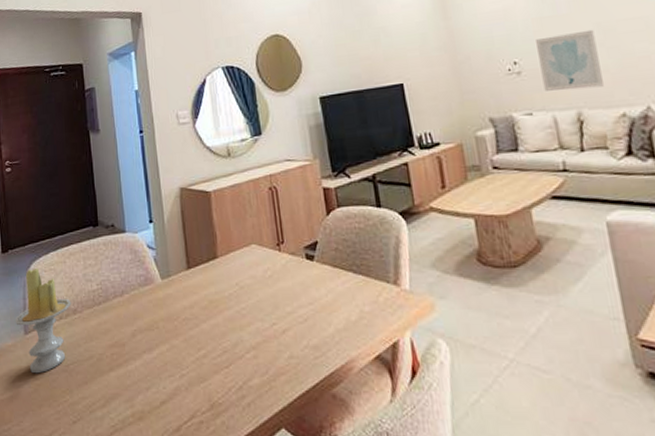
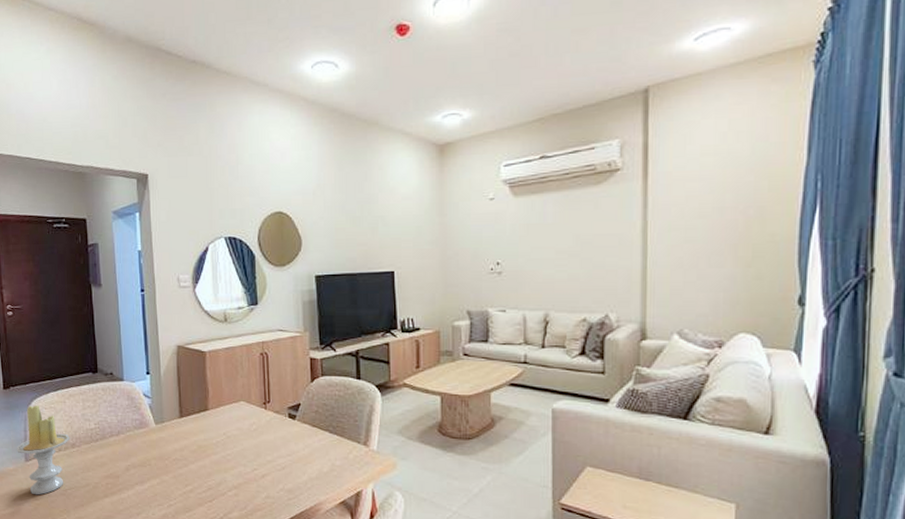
wall art: present [536,29,604,91] -> none [520,240,573,293]

